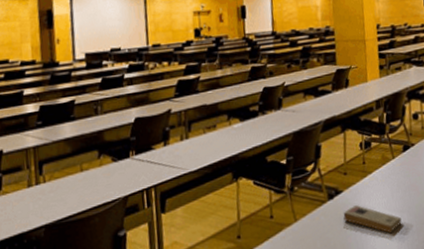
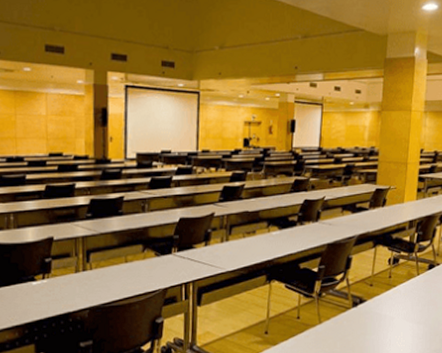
book: present [343,205,402,234] -> none [364,314,417,341]

